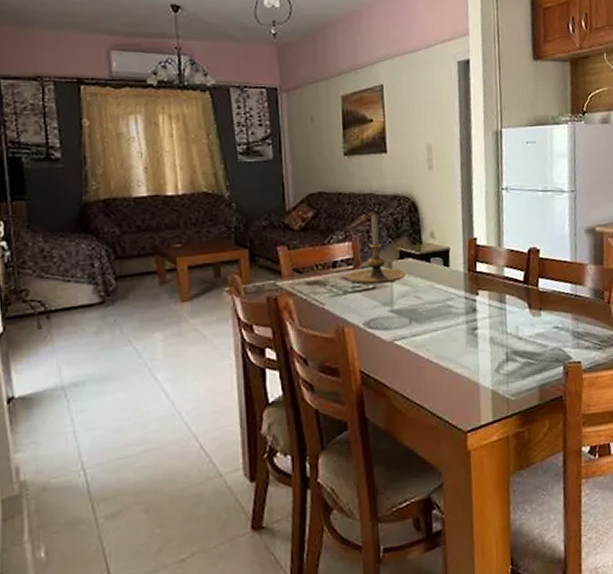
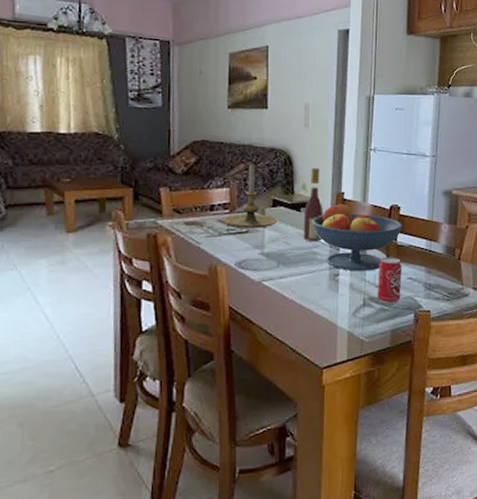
wine bottle: none [434,212,456,294] -> present [303,167,323,241]
fruit bowl: none [444,250,545,324] -> present [312,203,403,271]
beverage can: none [520,305,547,357] -> present [377,257,402,304]

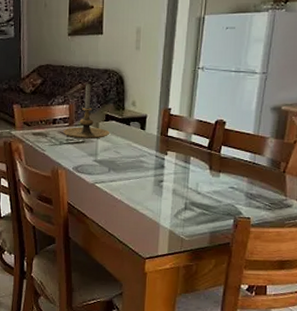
wine bottle: present [303,167,323,241] -> none [132,86,151,151]
fruit bowl: present [312,203,403,271] -> none [140,118,228,179]
beverage can: present [377,257,402,304] -> none [198,167,224,209]

